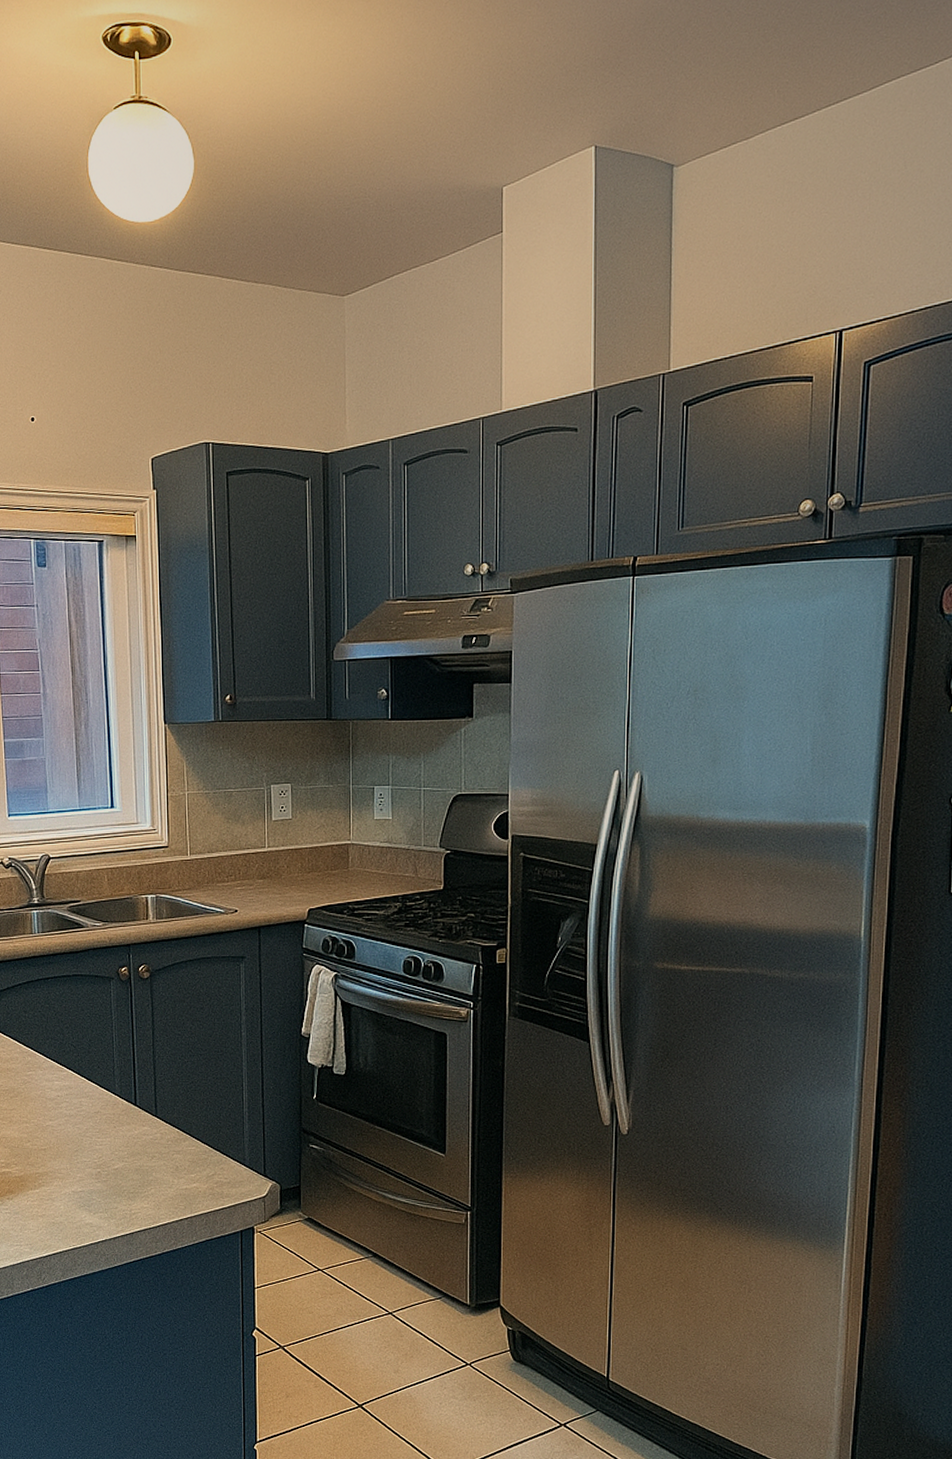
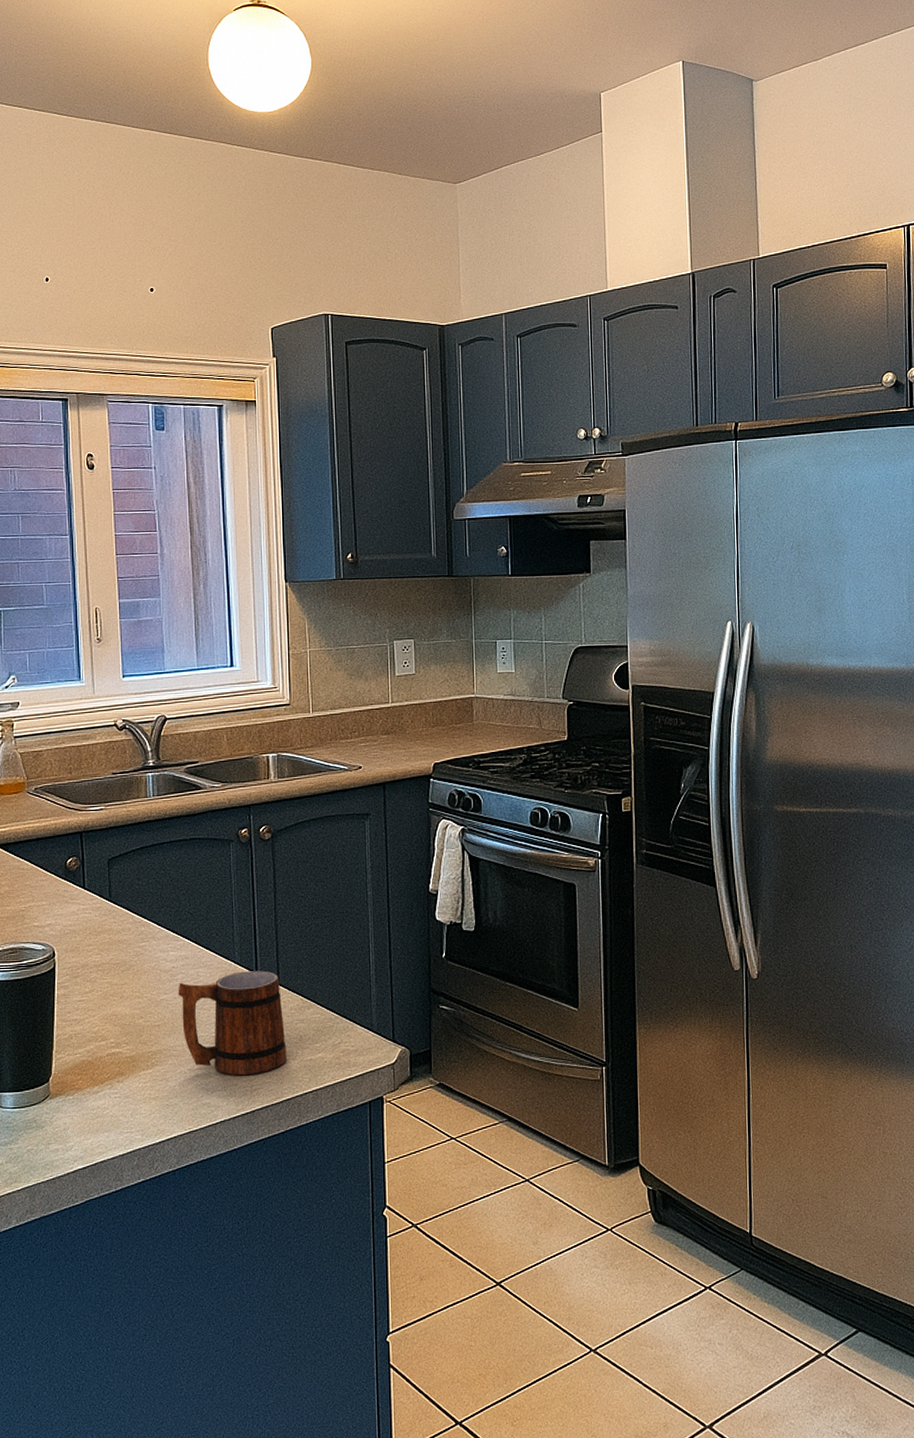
mug: none [62,1103,164,1199] -> present [178,970,287,1075]

